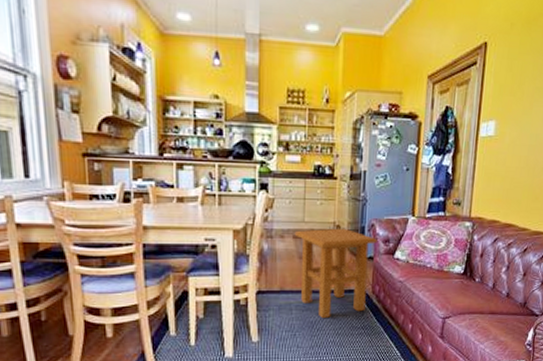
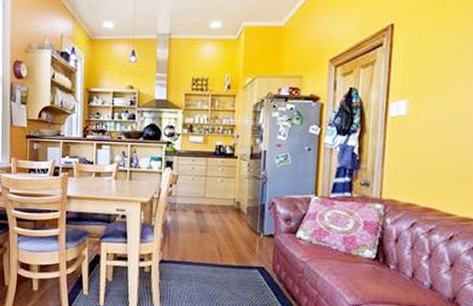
side table: present [294,228,377,319] -> none [196,204,278,293]

